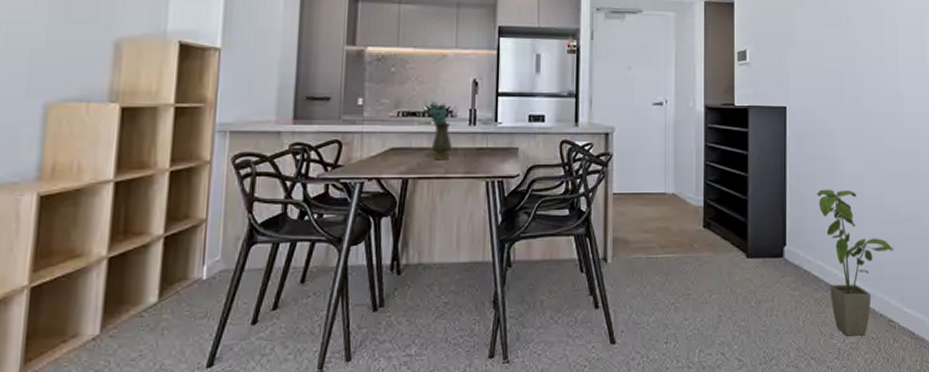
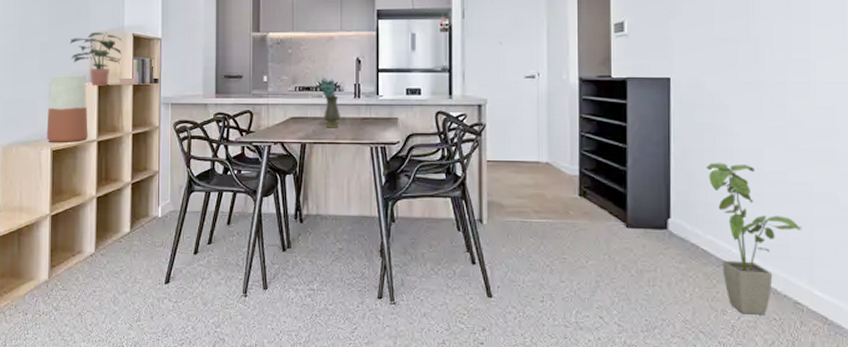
vase: none [31,92,103,184] -> present [46,75,88,142]
potted plant: none [80,37,161,108] -> present [70,31,122,86]
books: none [153,71,216,107] -> present [118,57,160,85]

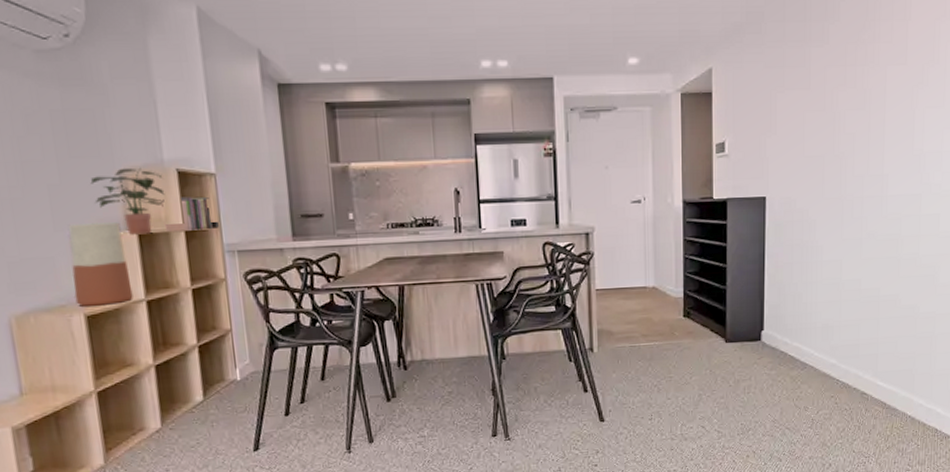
vase: present [319,77,341,128] -> none [414,212,442,267]
house plant: present [705,163,803,315] -> none [794,275,871,409]

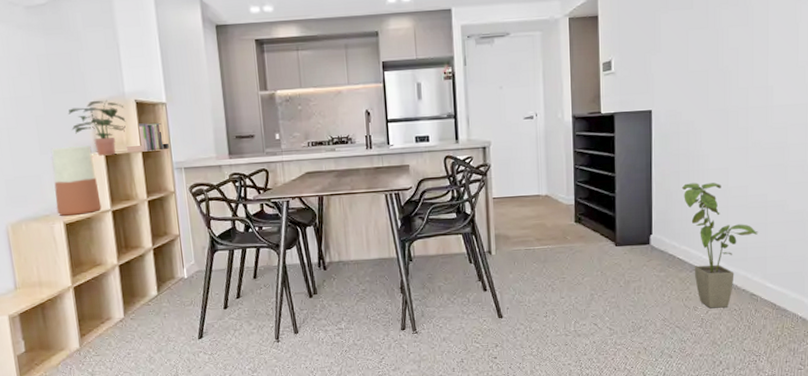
house plant: none [794,275,871,409] -> present [681,183,759,309]

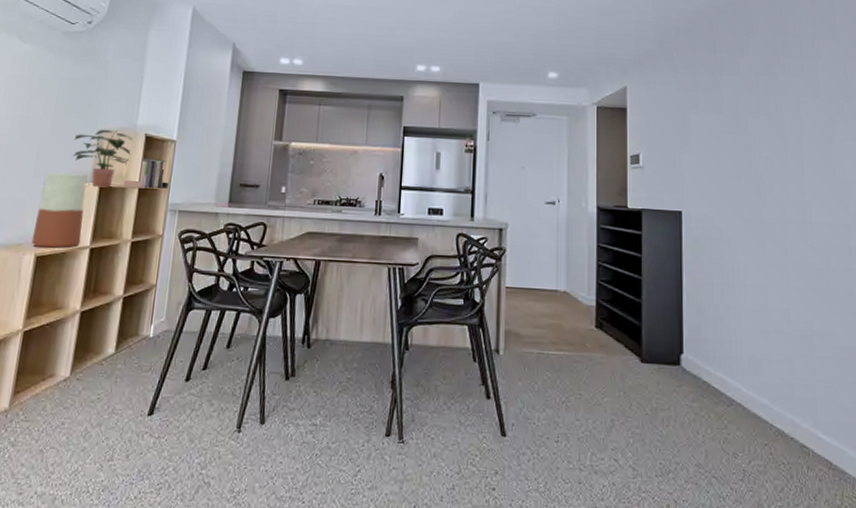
house plant: present [681,183,759,309] -> none [715,298,805,459]

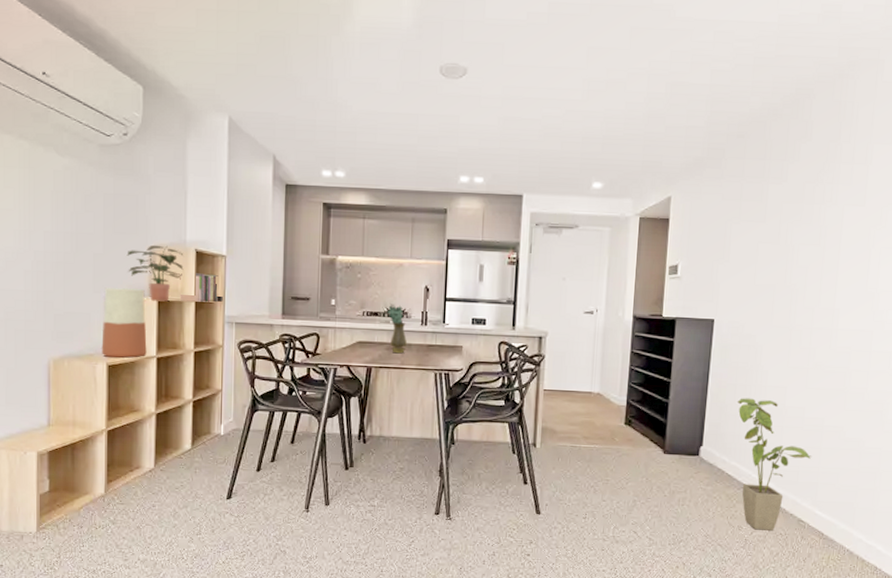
vase: none [339,192,360,246] -> present [387,303,408,354]
house plant: none [715,298,805,459] -> present [737,398,812,531]

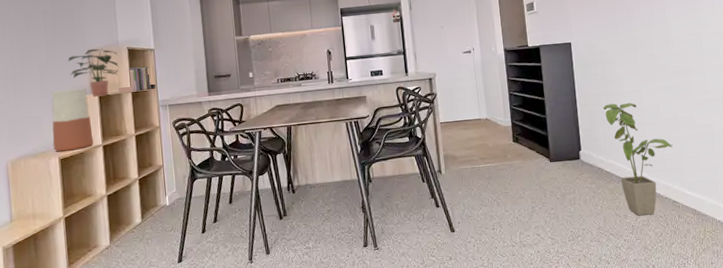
vase: present [387,303,408,354] -> none [297,69,319,111]

